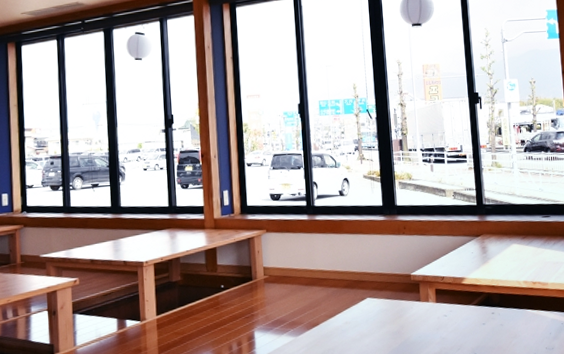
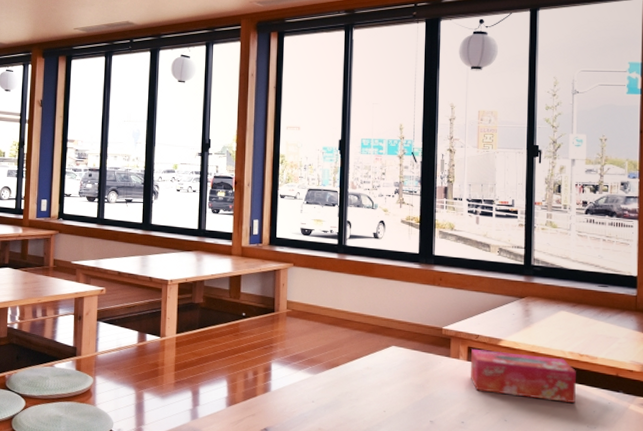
tissue box: none [439,288,534,330] -> present [471,349,576,403]

